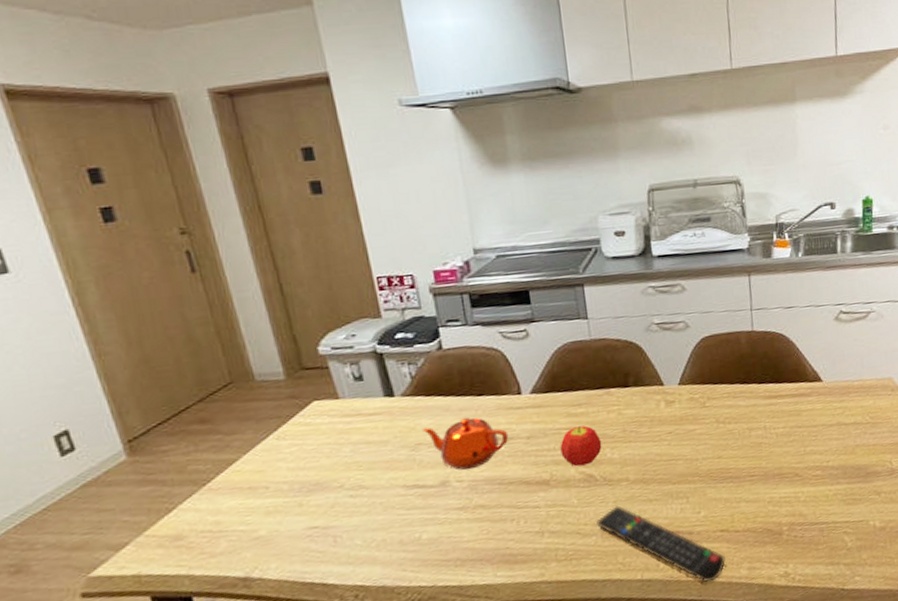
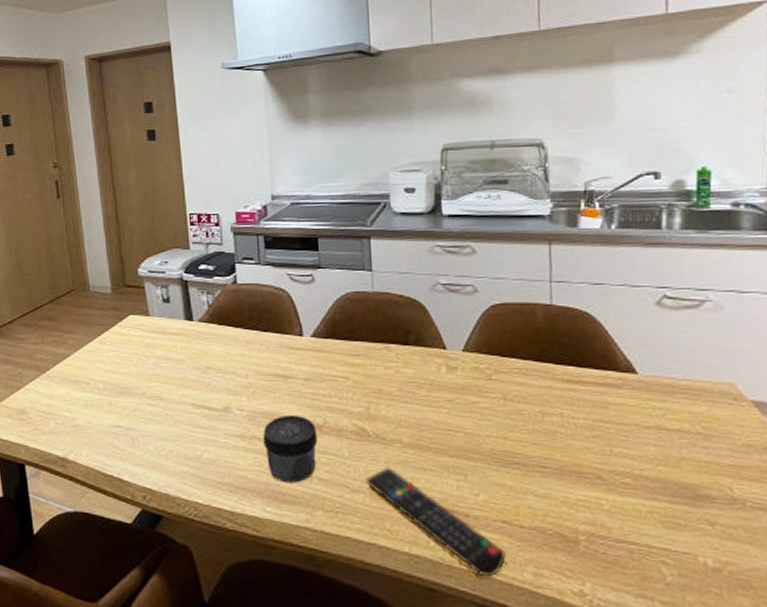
teapot: present [422,417,509,470] -> none [213,350,288,401]
jar: none [487,474,546,544] -> present [263,414,318,483]
fruit: present [560,425,602,467] -> none [335,377,377,418]

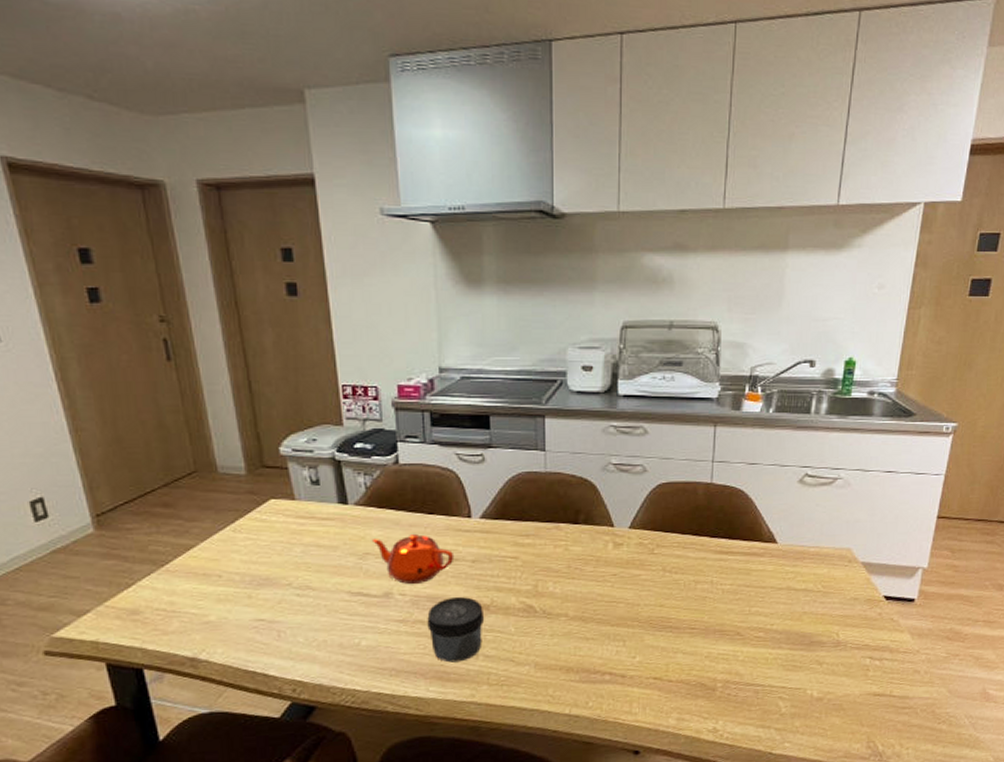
teapot: none [213,350,288,401] -> present [371,533,455,585]
remote control: present [366,467,506,577] -> none [531,639,655,727]

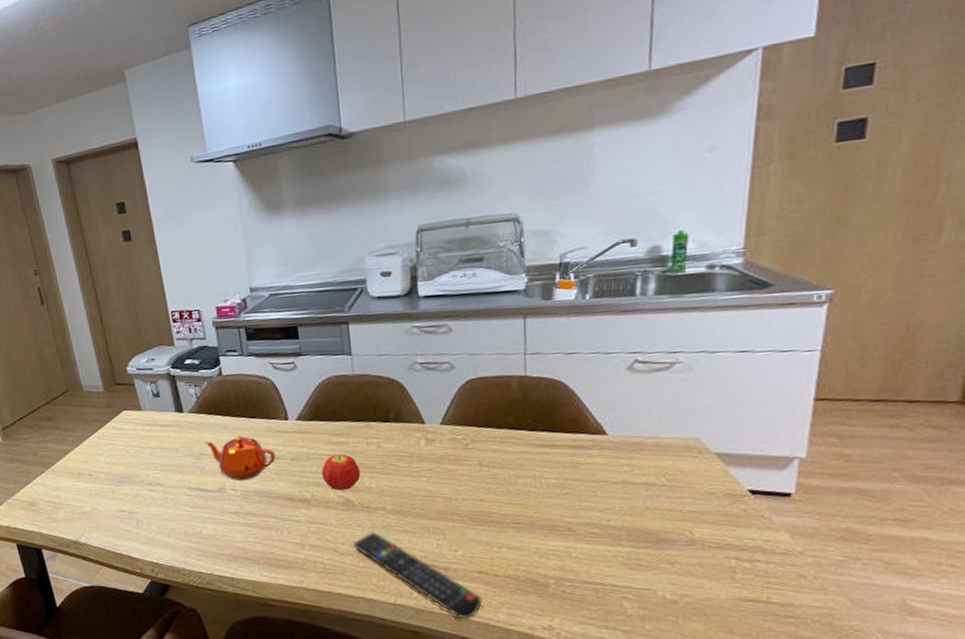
jar: present [427,596,485,663] -> none [256,491,308,551]
fruit: none [503,557,545,596] -> present [321,454,361,491]
remote control: none [531,639,655,727] -> present [353,532,482,619]

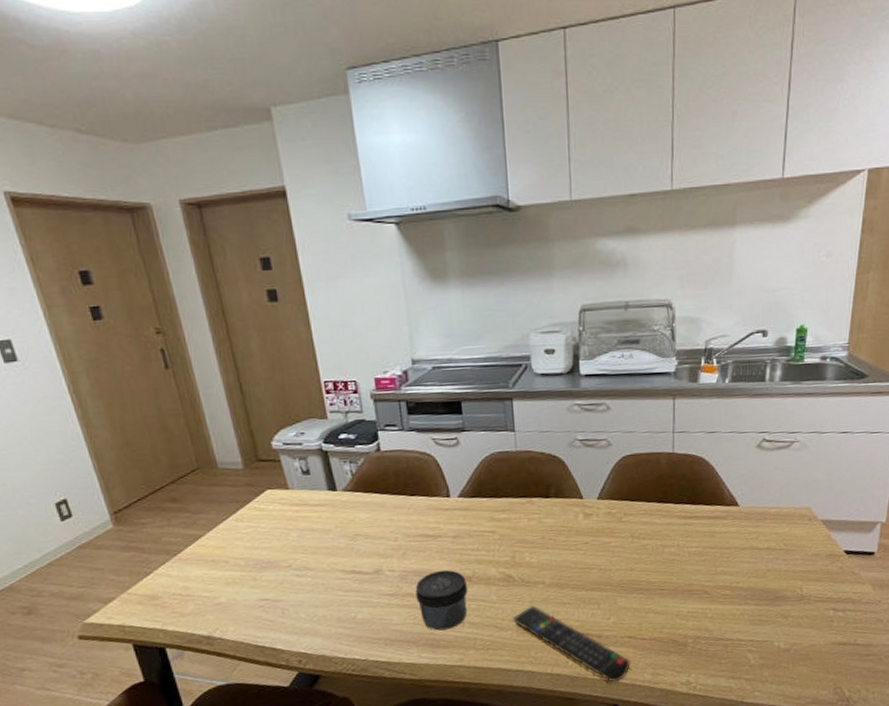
teapot: present [204,435,276,481] -> none [360,514,437,562]
jar: none [256,491,308,551] -> present [415,570,468,631]
fruit: present [321,454,361,491] -> none [483,530,522,567]

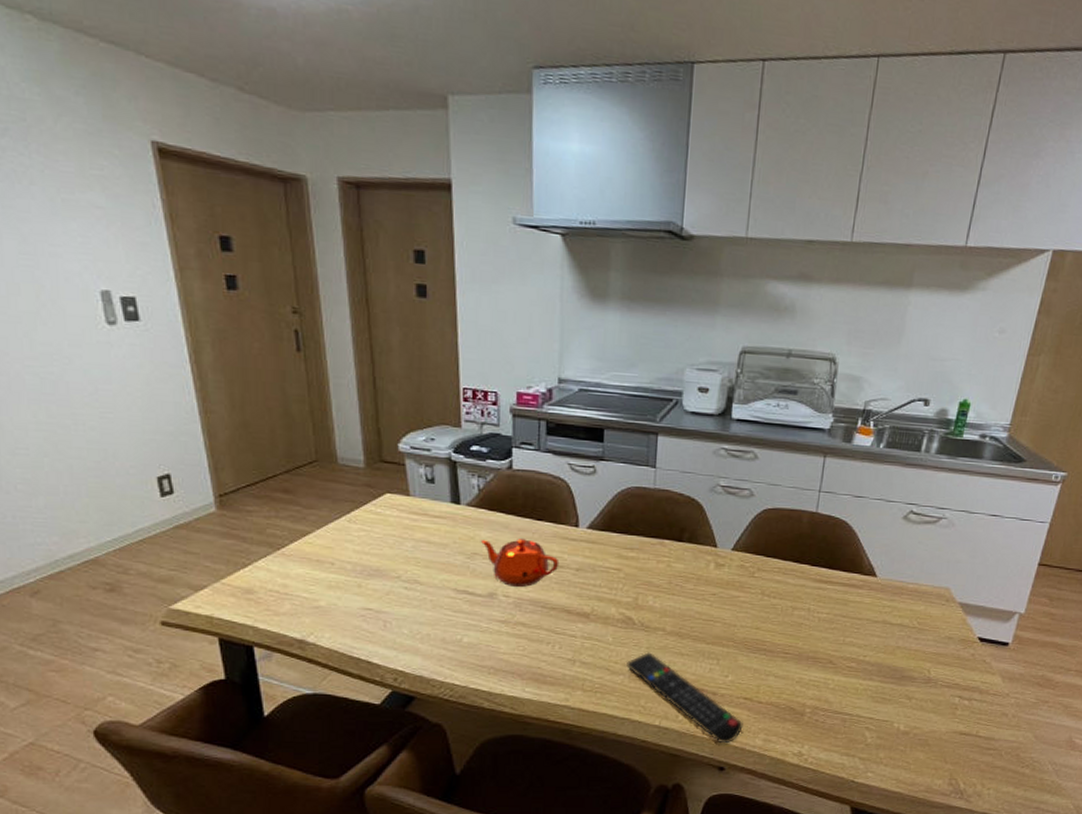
teapot: none [360,514,437,562] -> present [480,537,560,588]
jar: present [415,570,468,631] -> none [528,602,584,666]

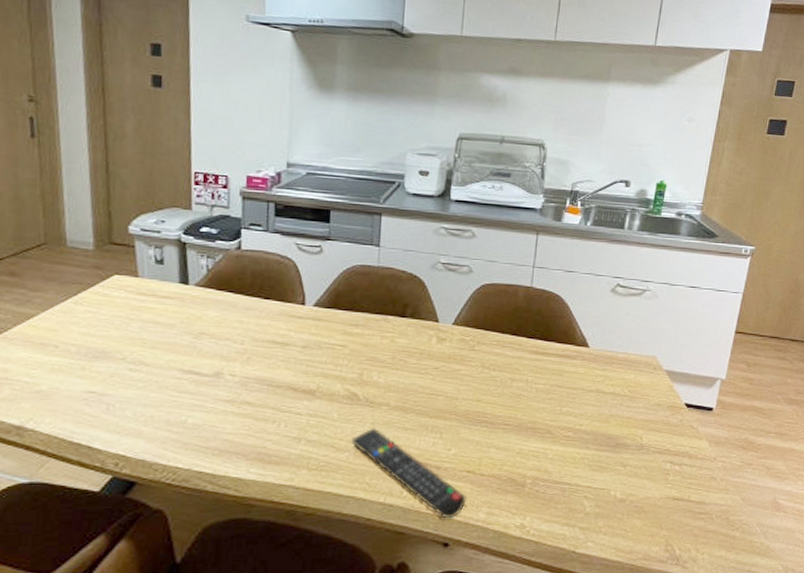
teapot: present [480,537,560,588] -> none [207,316,286,367]

